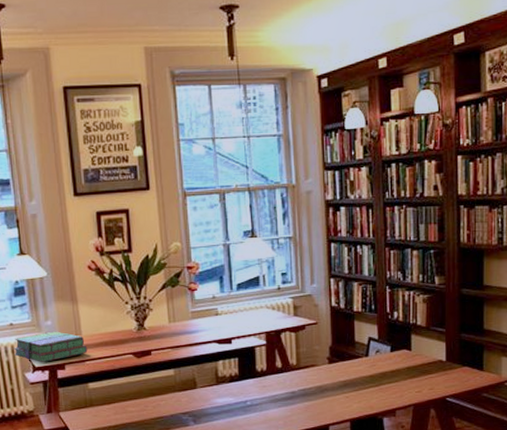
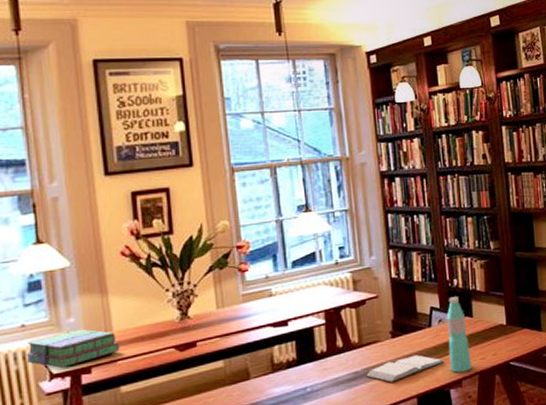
book: none [302,382,379,405] -> present [366,355,444,382]
water bottle: none [384,329,408,403] -> present [446,296,473,373]

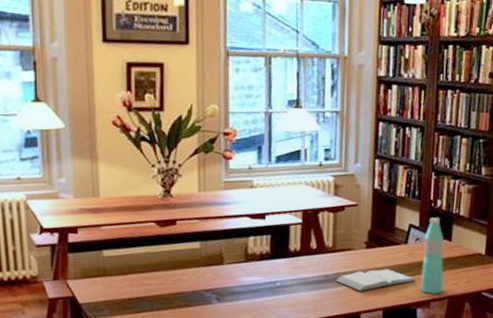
stack of books: present [24,329,120,368] -> none [19,190,105,224]

